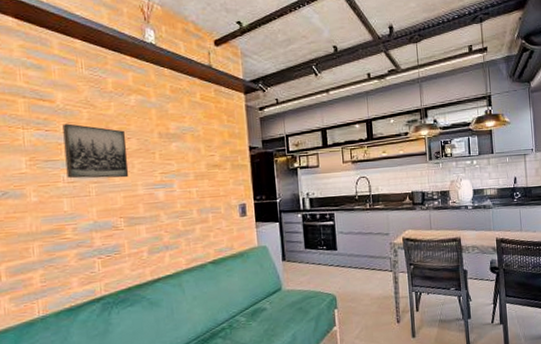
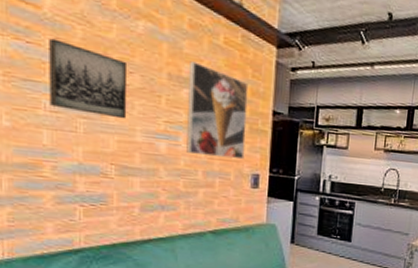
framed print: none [175,119,231,197] -> present [186,61,249,160]

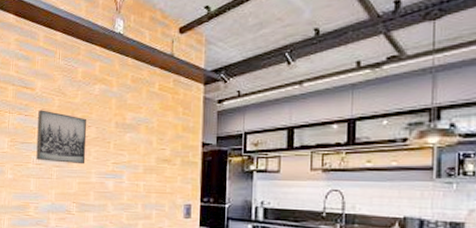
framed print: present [186,61,249,160] -> none [129,109,180,191]

